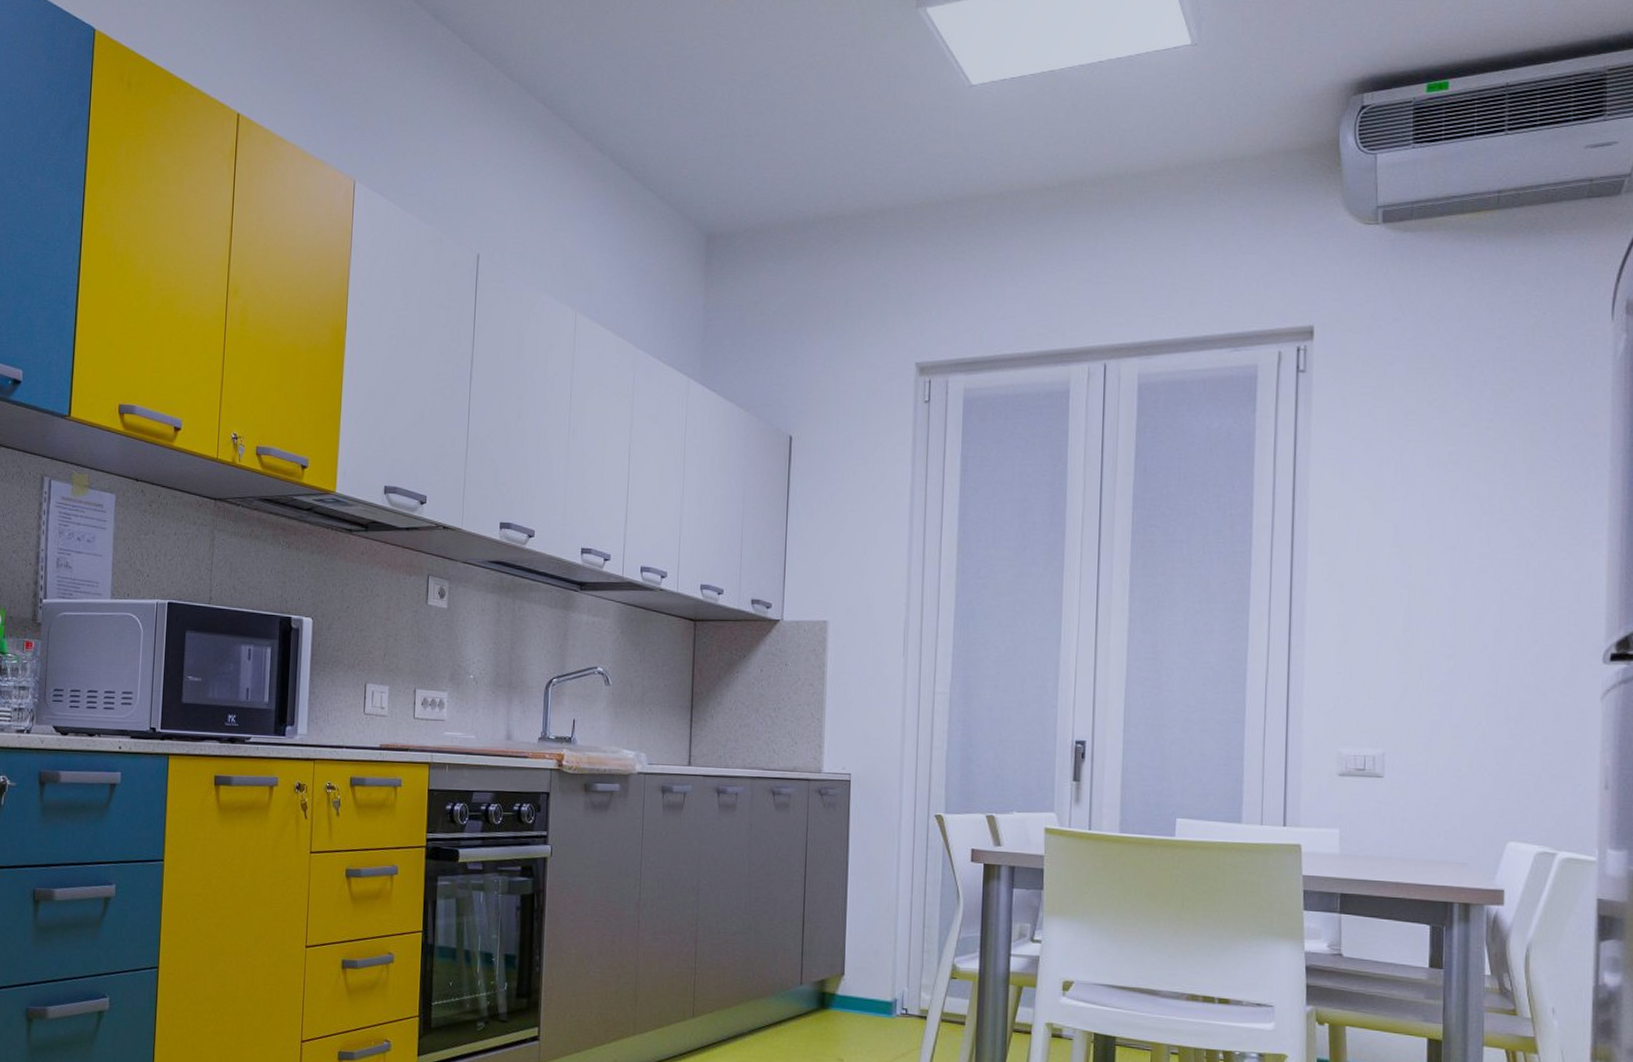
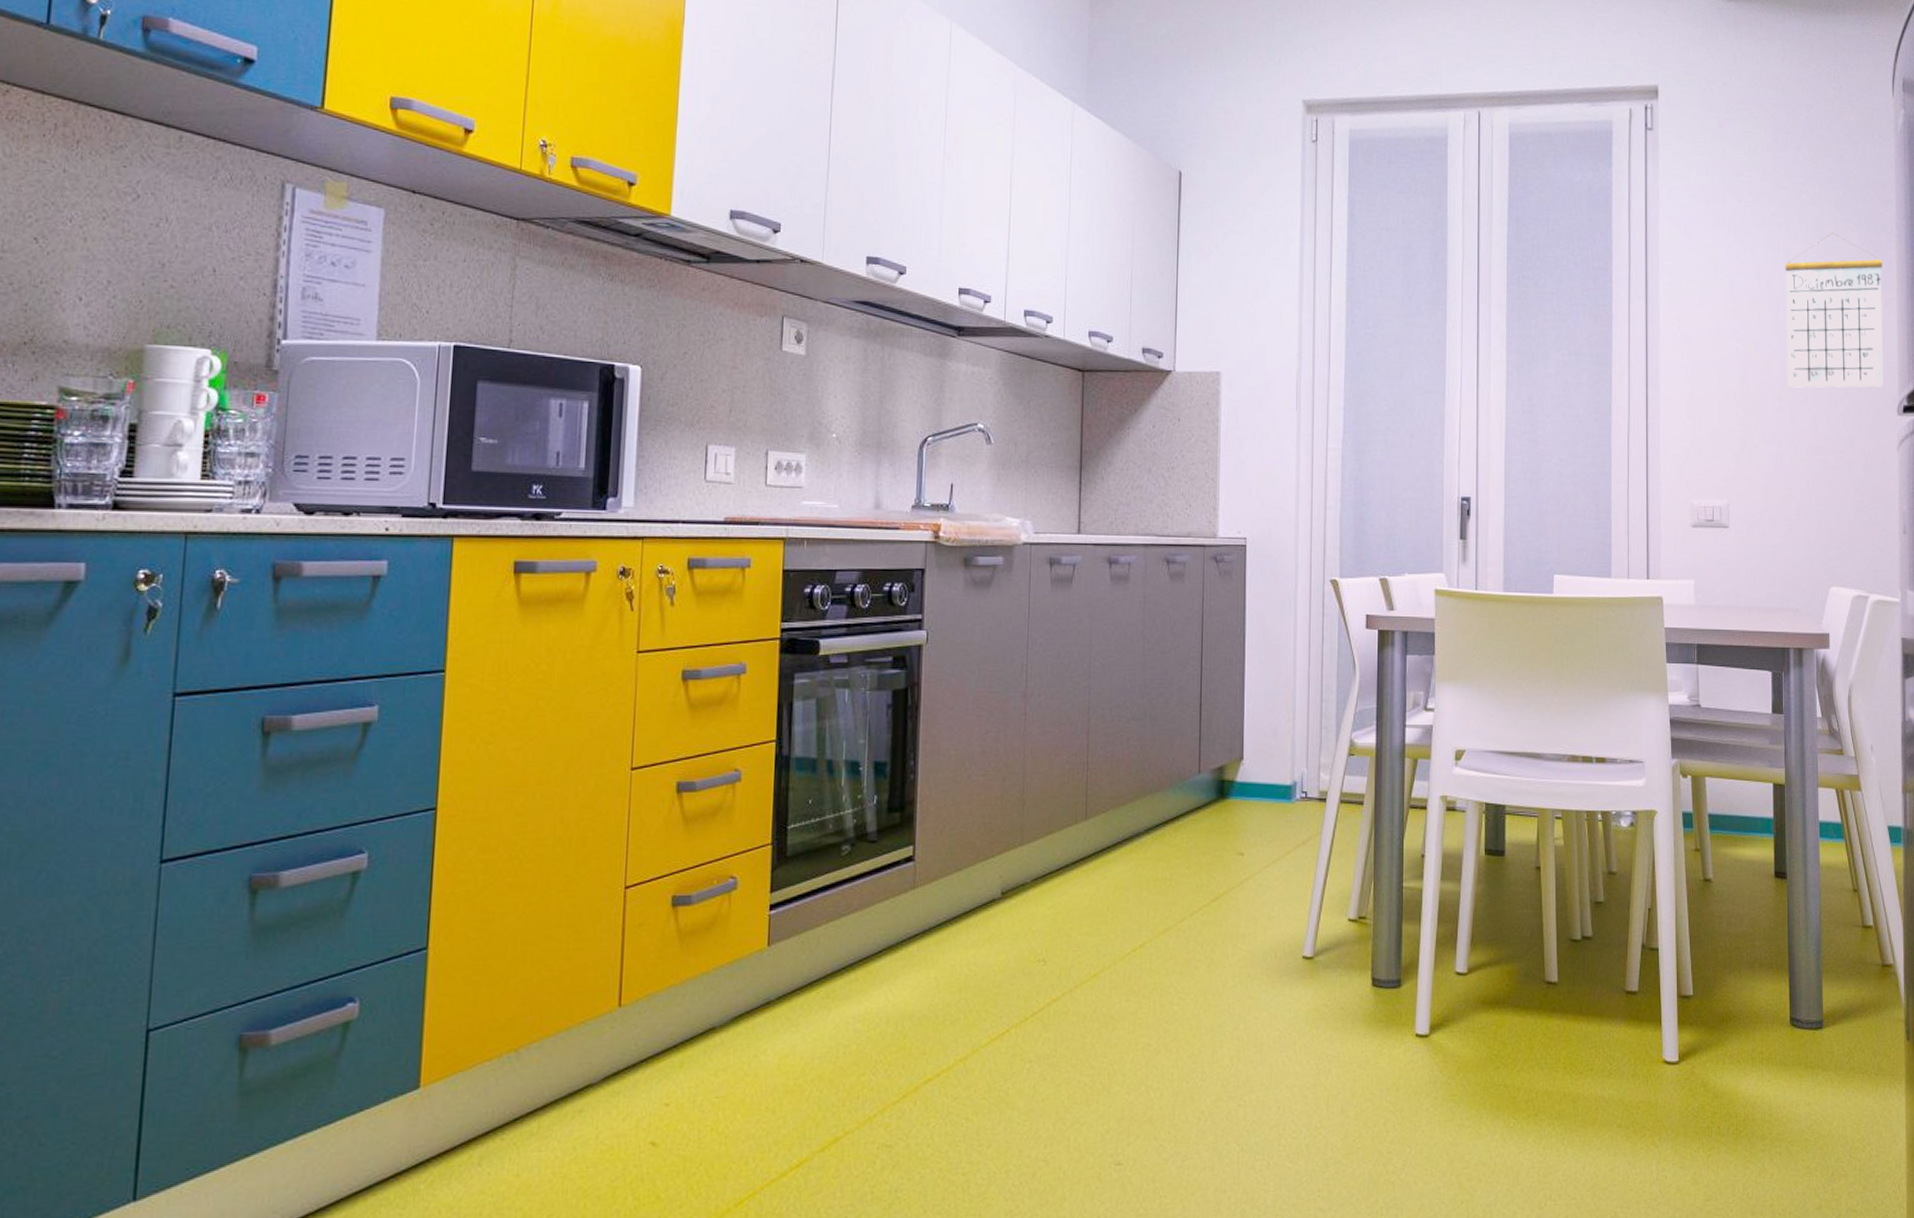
calendar: none [1461,470,1590,635] -> present [1785,232,1884,388]

